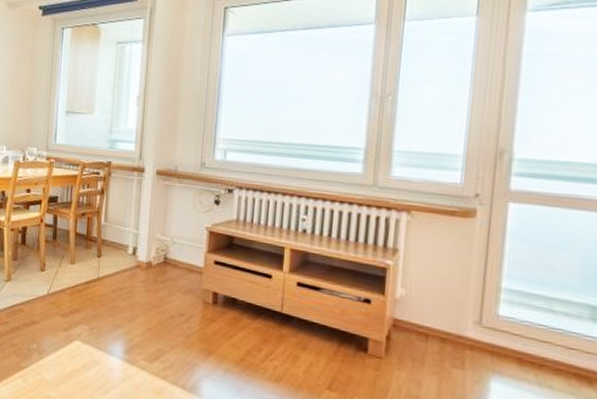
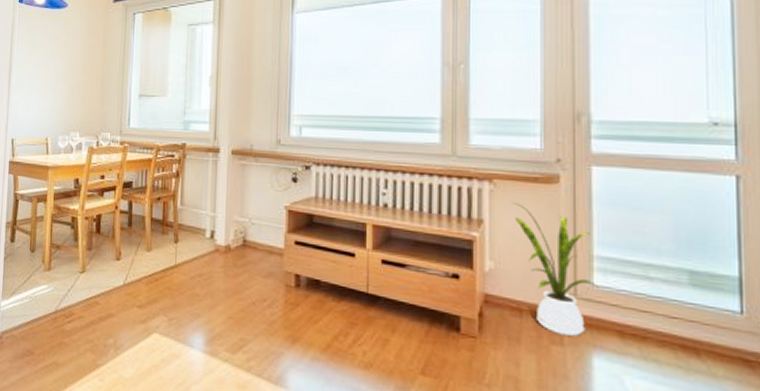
house plant: none [427,232,504,362] -> present [511,201,600,336]

